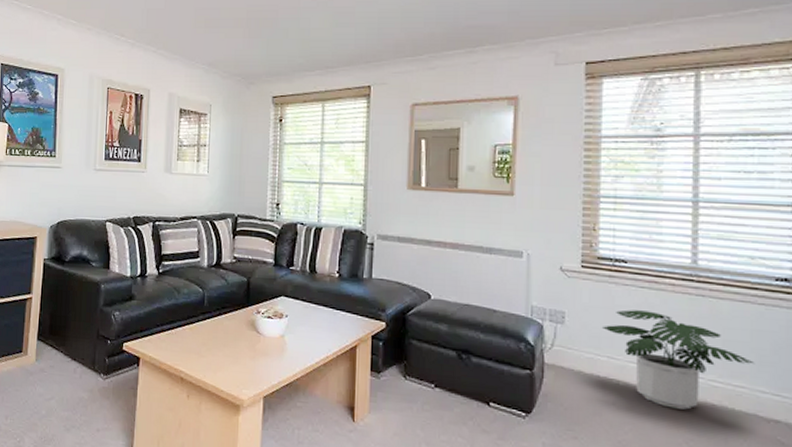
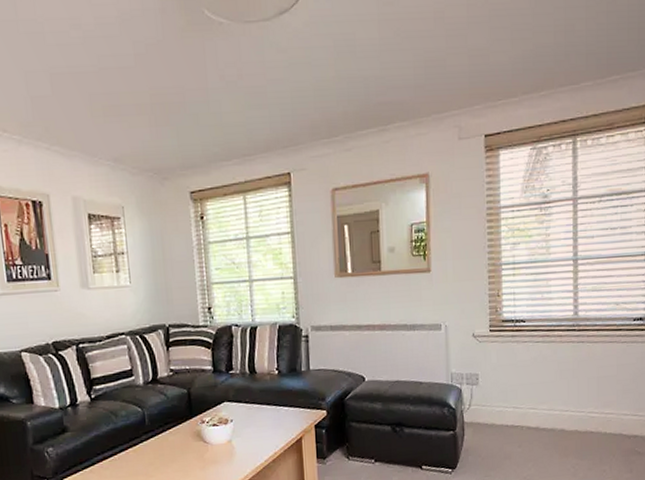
potted plant: present [601,310,755,410] -> none [507,362,620,441]

